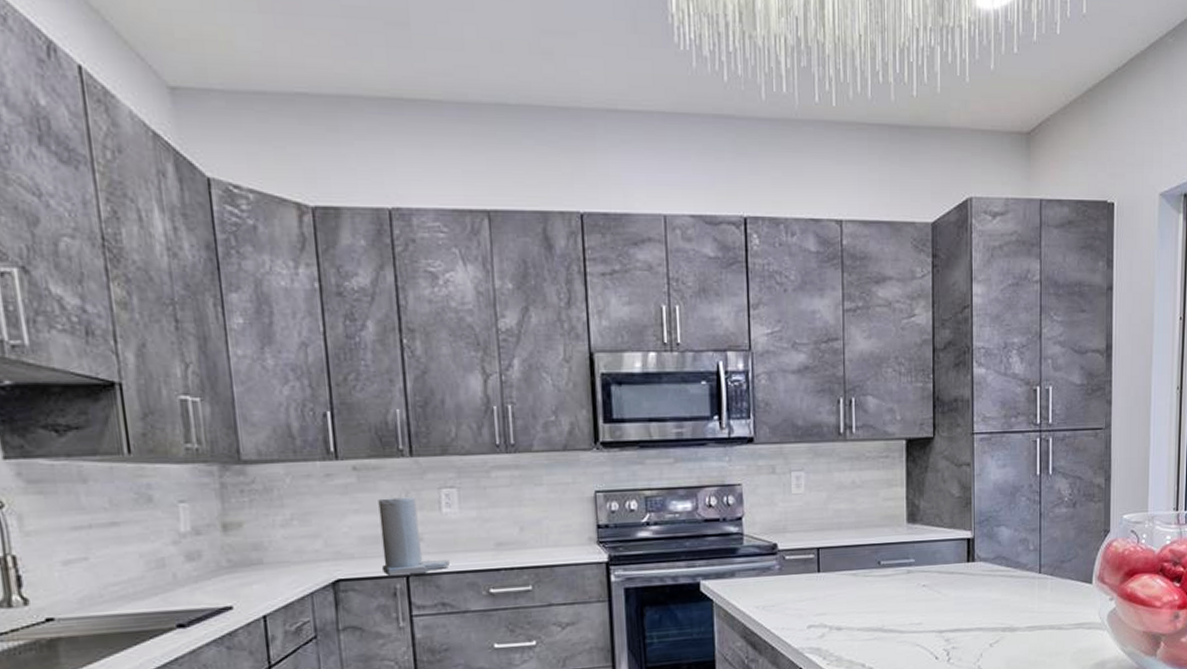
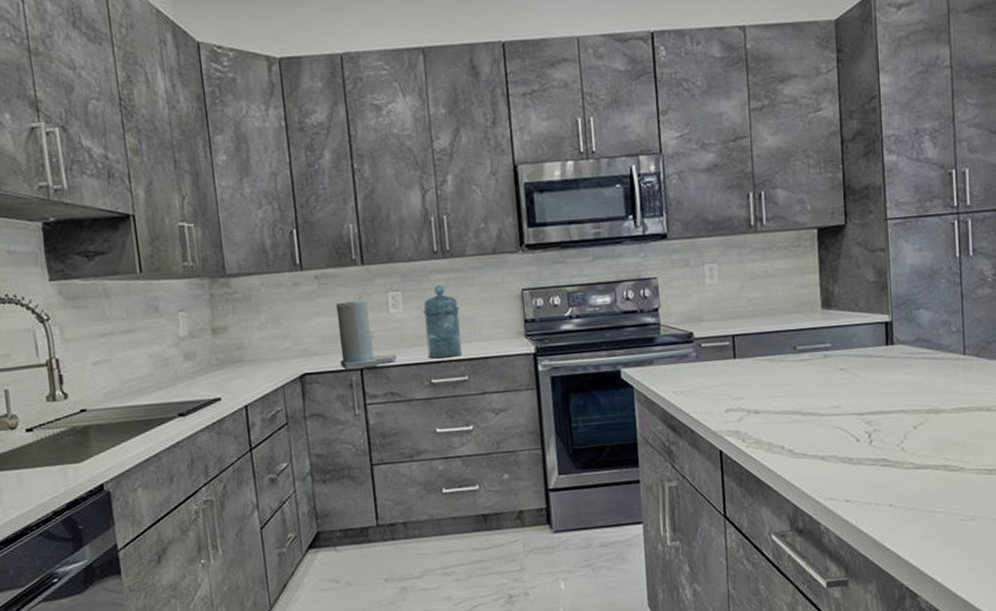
canister: none [480,483,526,566] -> present [422,285,463,359]

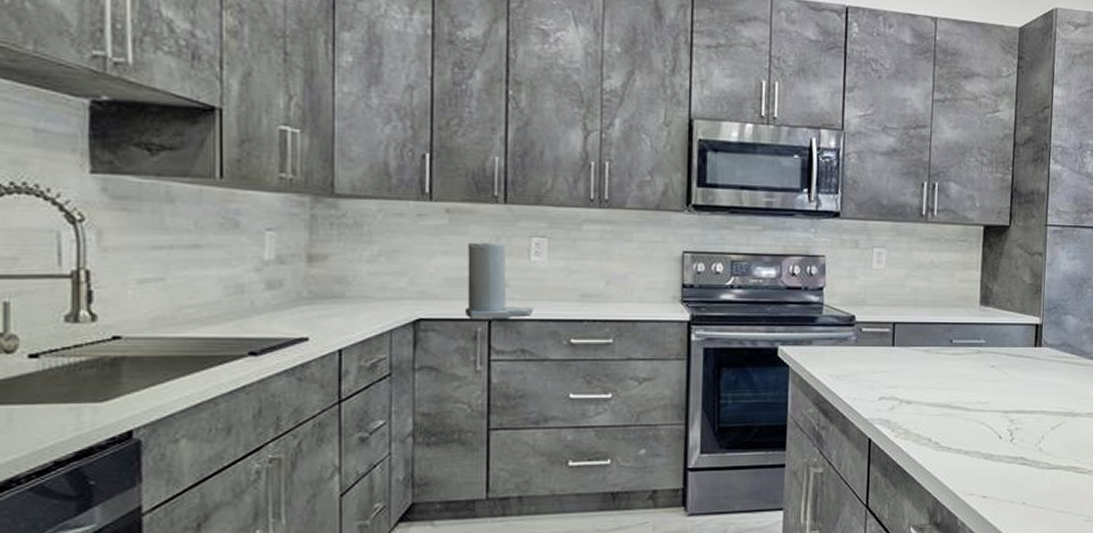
canister: present [422,285,463,359] -> none [569,237,612,316]

